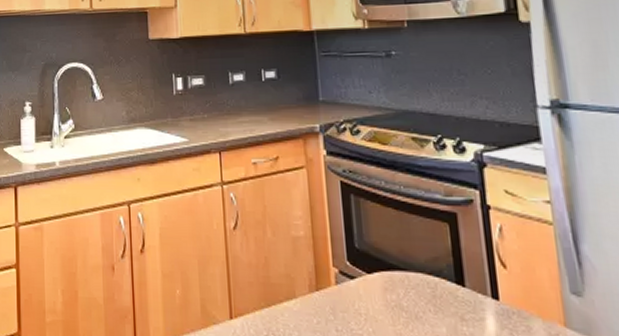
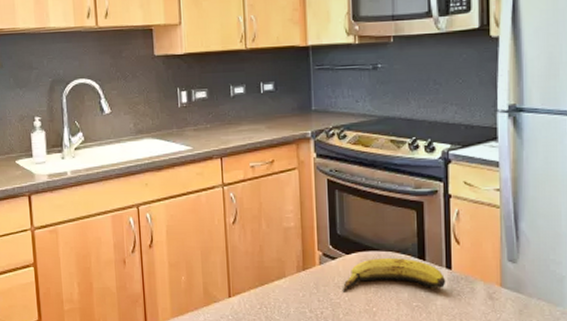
banana: none [365,280,494,324] -> present [343,257,446,292]

